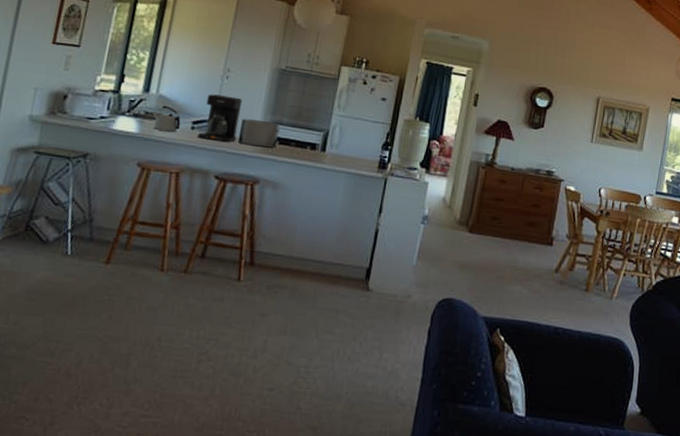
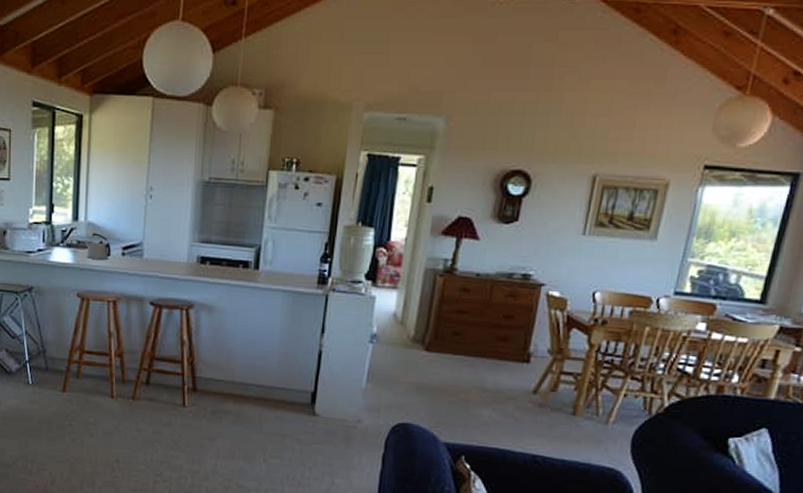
coffee maker: present [198,94,243,143] -> none [129,216,169,267]
toaster: present [237,118,280,149] -> none [168,239,210,271]

